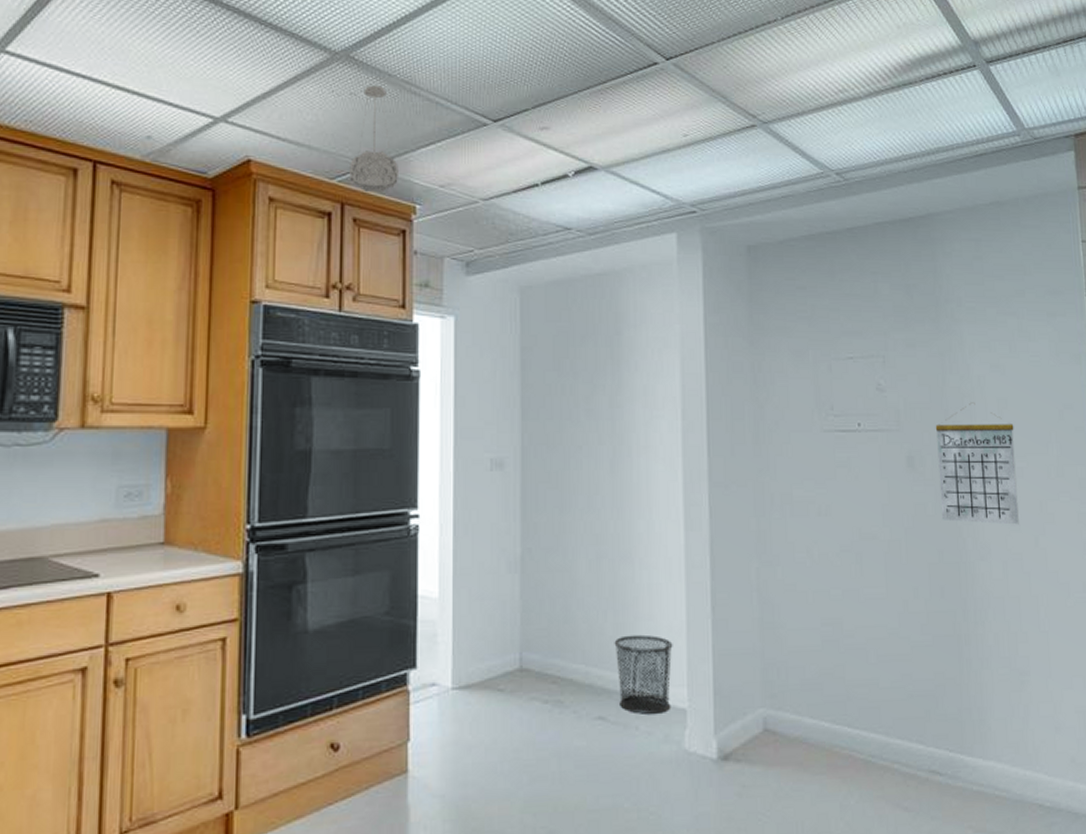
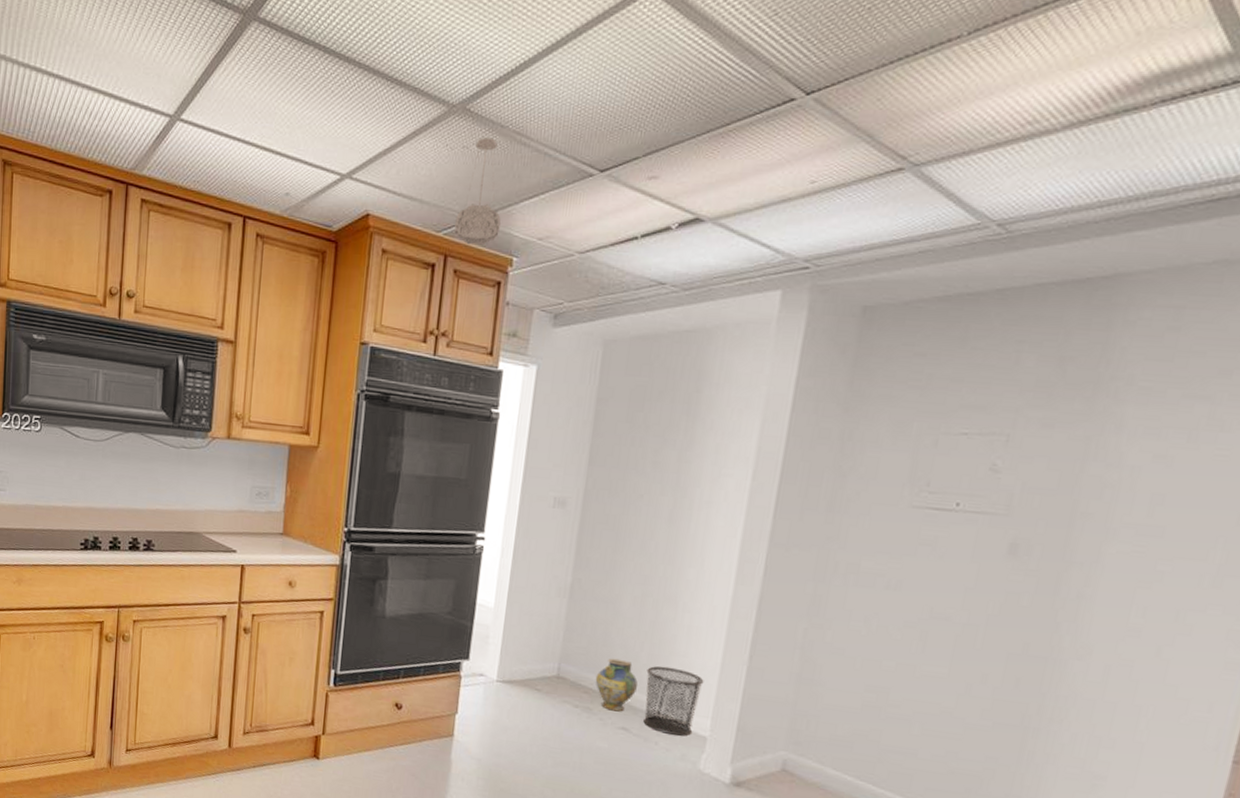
ceramic jug: none [562,635,607,699] -> present [595,658,638,712]
calendar: present [935,402,1019,525] -> none [1037,494,1167,631]

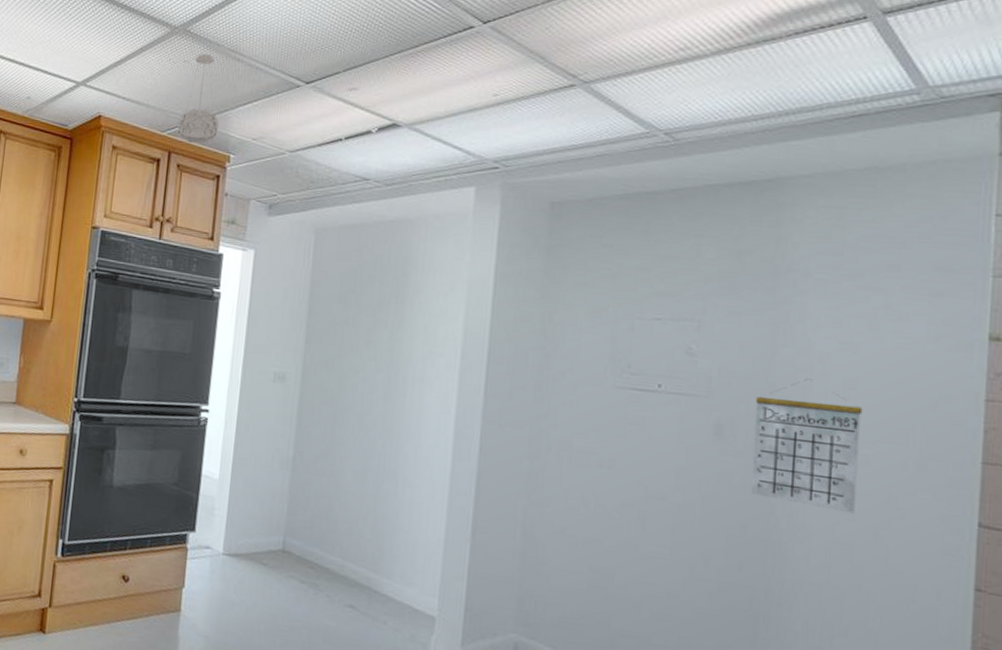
ceramic jug: present [595,658,638,712] -> none [320,532,363,589]
waste bin: present [643,666,704,736] -> none [370,541,429,616]
calendar: none [1037,494,1167,631] -> present [750,378,863,514]

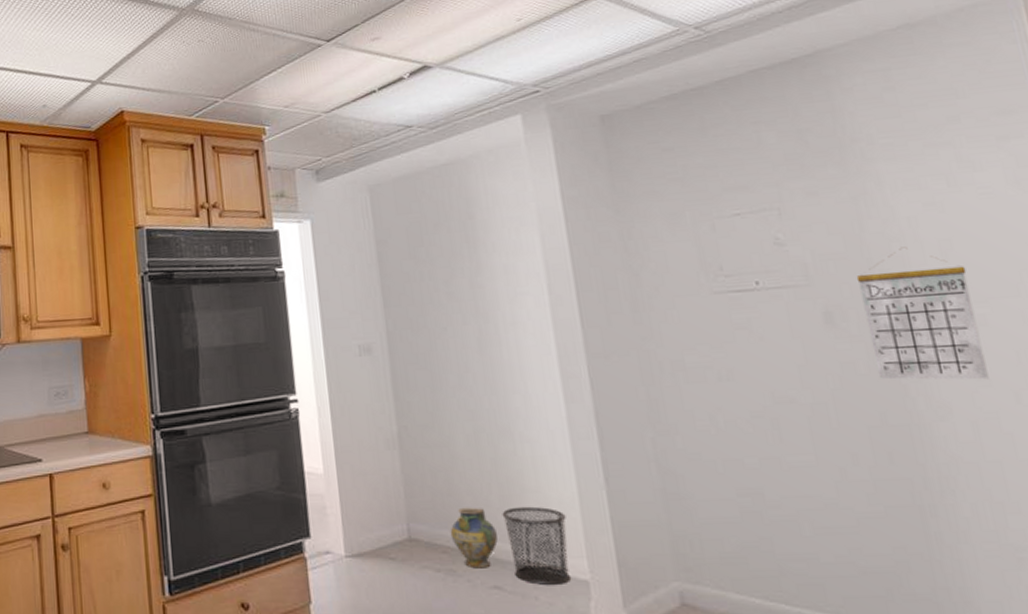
pendant light: present [177,54,219,144] -> none [204,29,247,123]
ceramic jug: none [320,532,363,589] -> present [450,507,498,569]
waste bin: none [370,541,429,616] -> present [502,506,570,585]

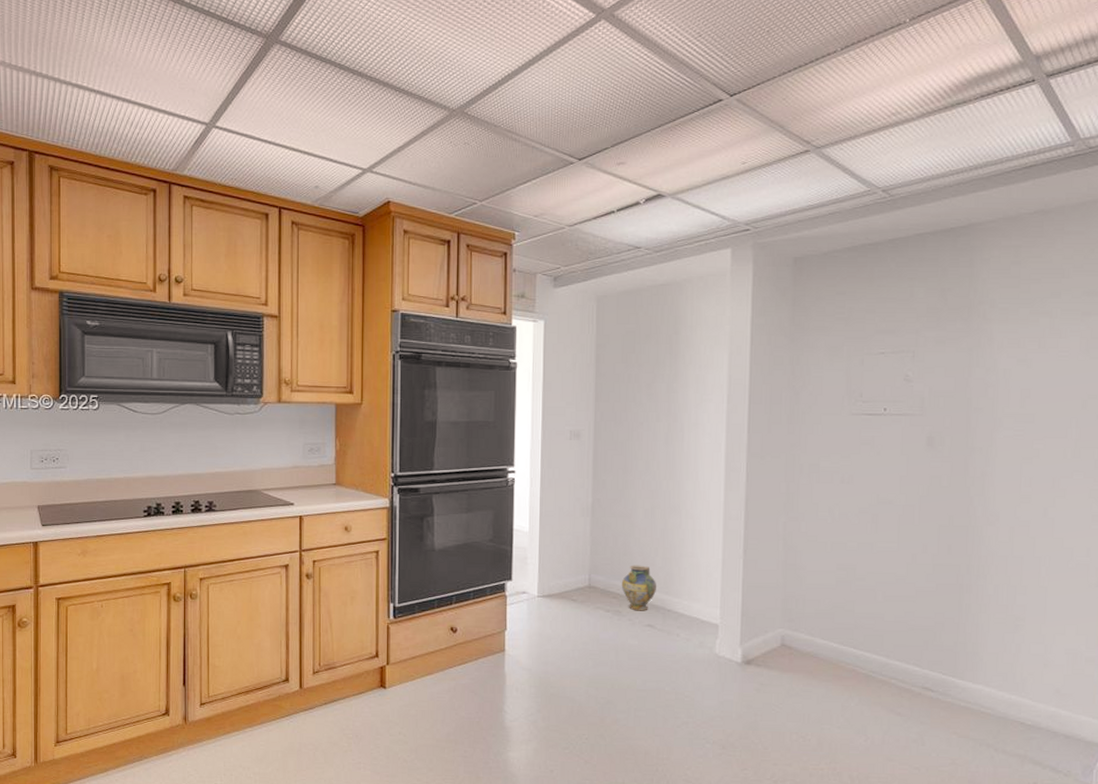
waste bin: present [502,506,570,585] -> none [663,567,710,626]
calendar: present [856,246,989,380] -> none [955,392,1035,497]

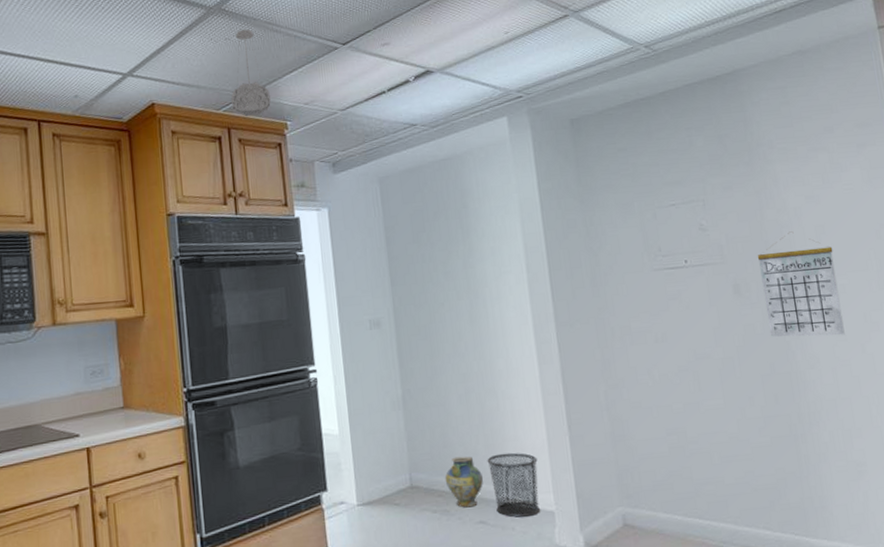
pendant light: none [464,135,502,224] -> present [231,29,271,117]
waste bin: none [663,567,710,626] -> present [487,452,540,518]
calendar: none [955,392,1035,497] -> present [757,231,845,337]

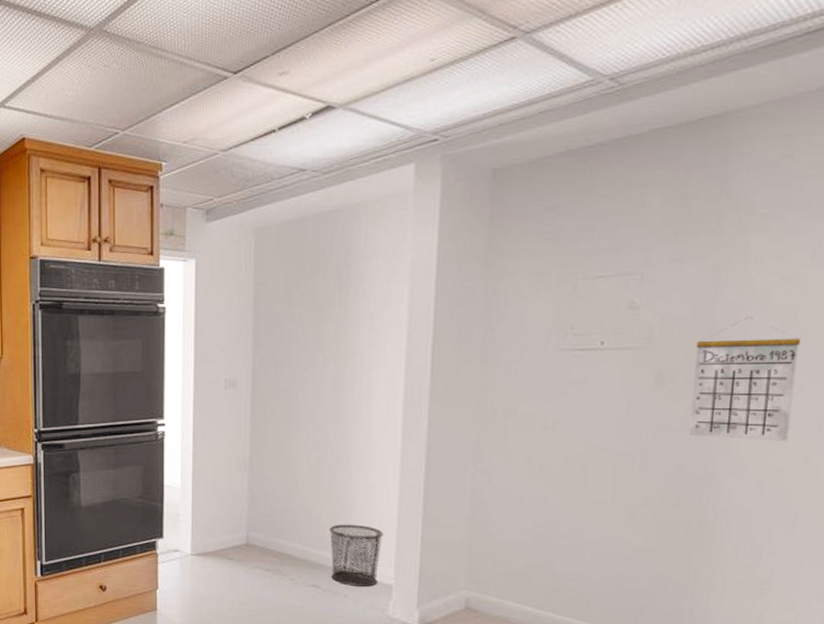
pendant light: present [231,29,271,117] -> none [105,54,147,156]
ceramic jug: present [444,456,483,508] -> none [282,522,322,571]

